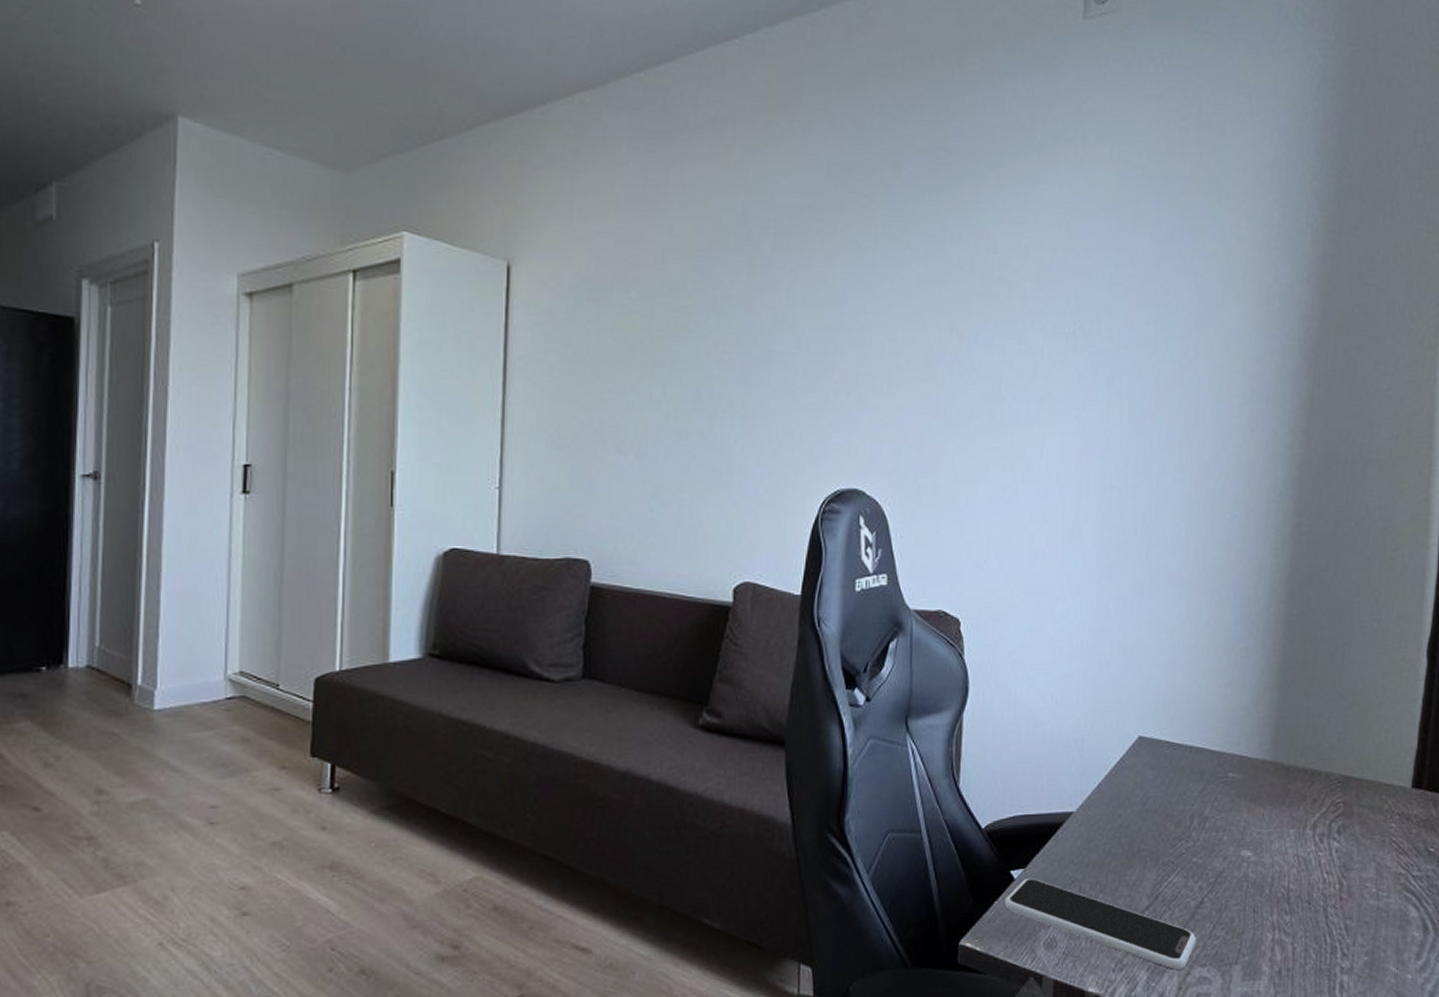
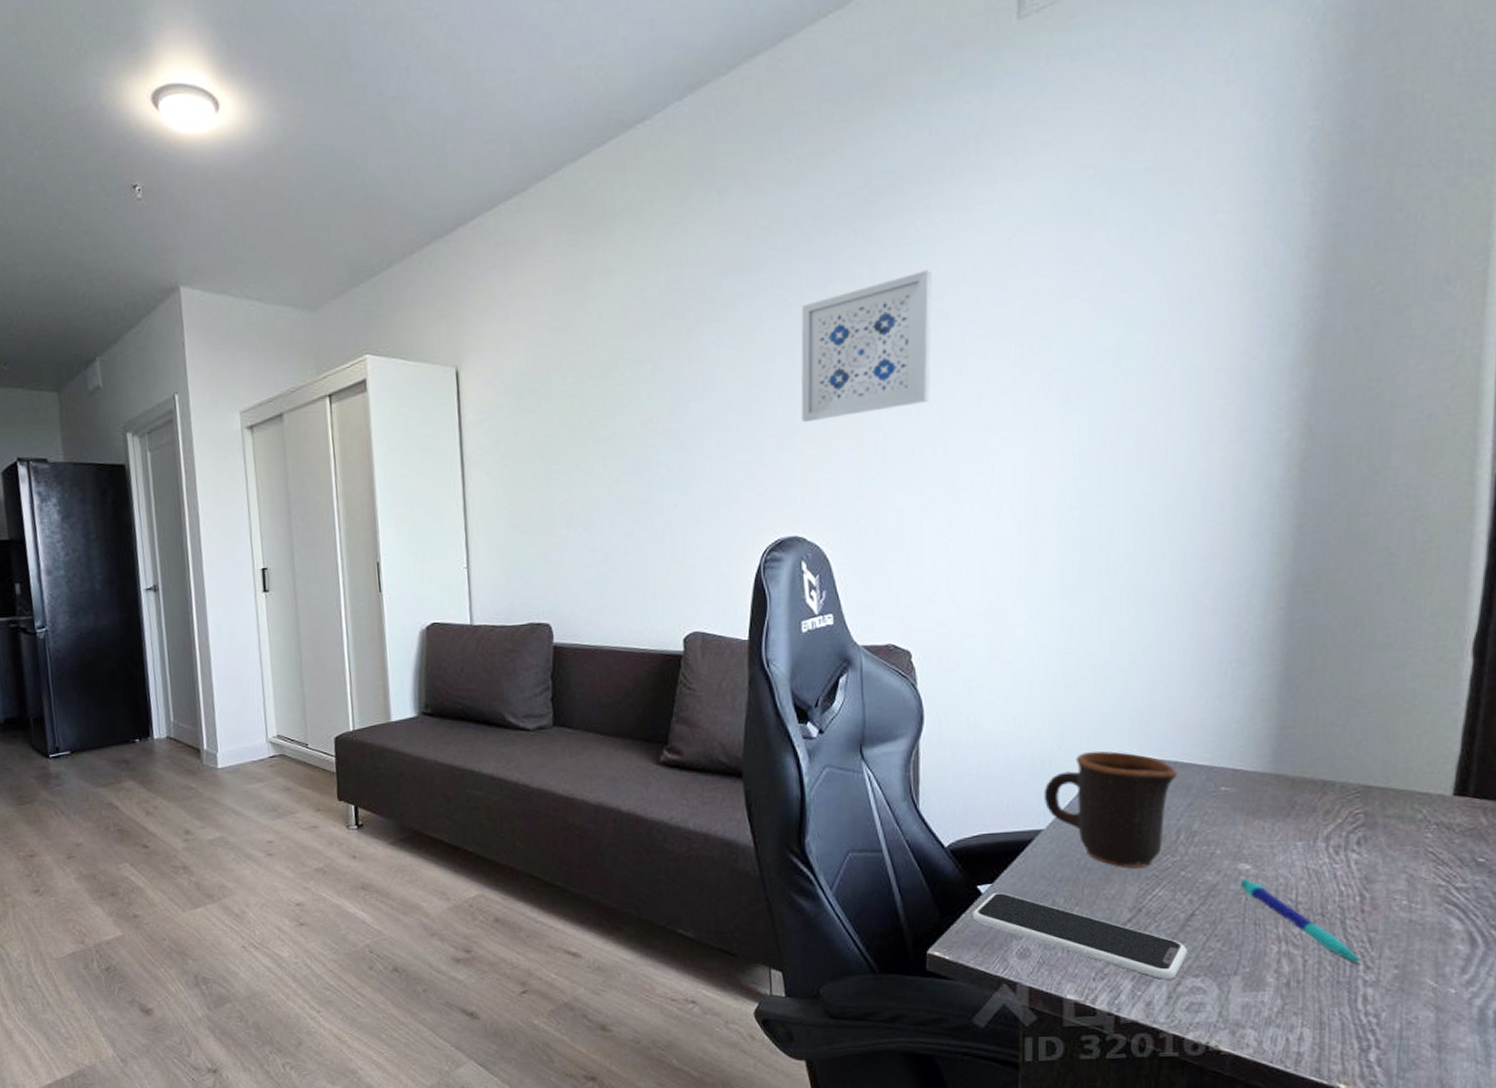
wall art: none [868,238,998,373] -> present [801,270,932,423]
mug: none [1075,732,1193,854] -> present [1043,750,1177,868]
pen: none [1242,866,1340,952] -> present [1239,879,1362,964]

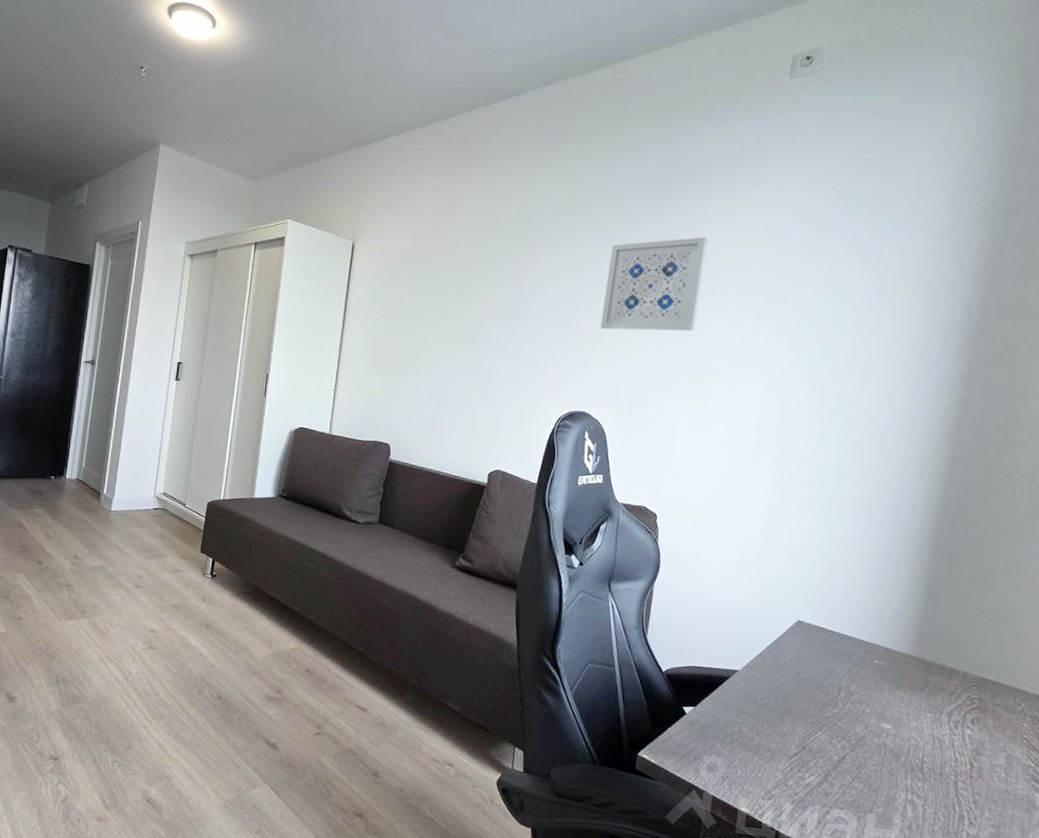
smartphone: present [973,892,1187,980] -> none [677,714,837,808]
mug: present [1043,750,1177,868] -> none [741,615,843,714]
pen: present [1239,879,1362,964] -> none [881,736,968,820]

